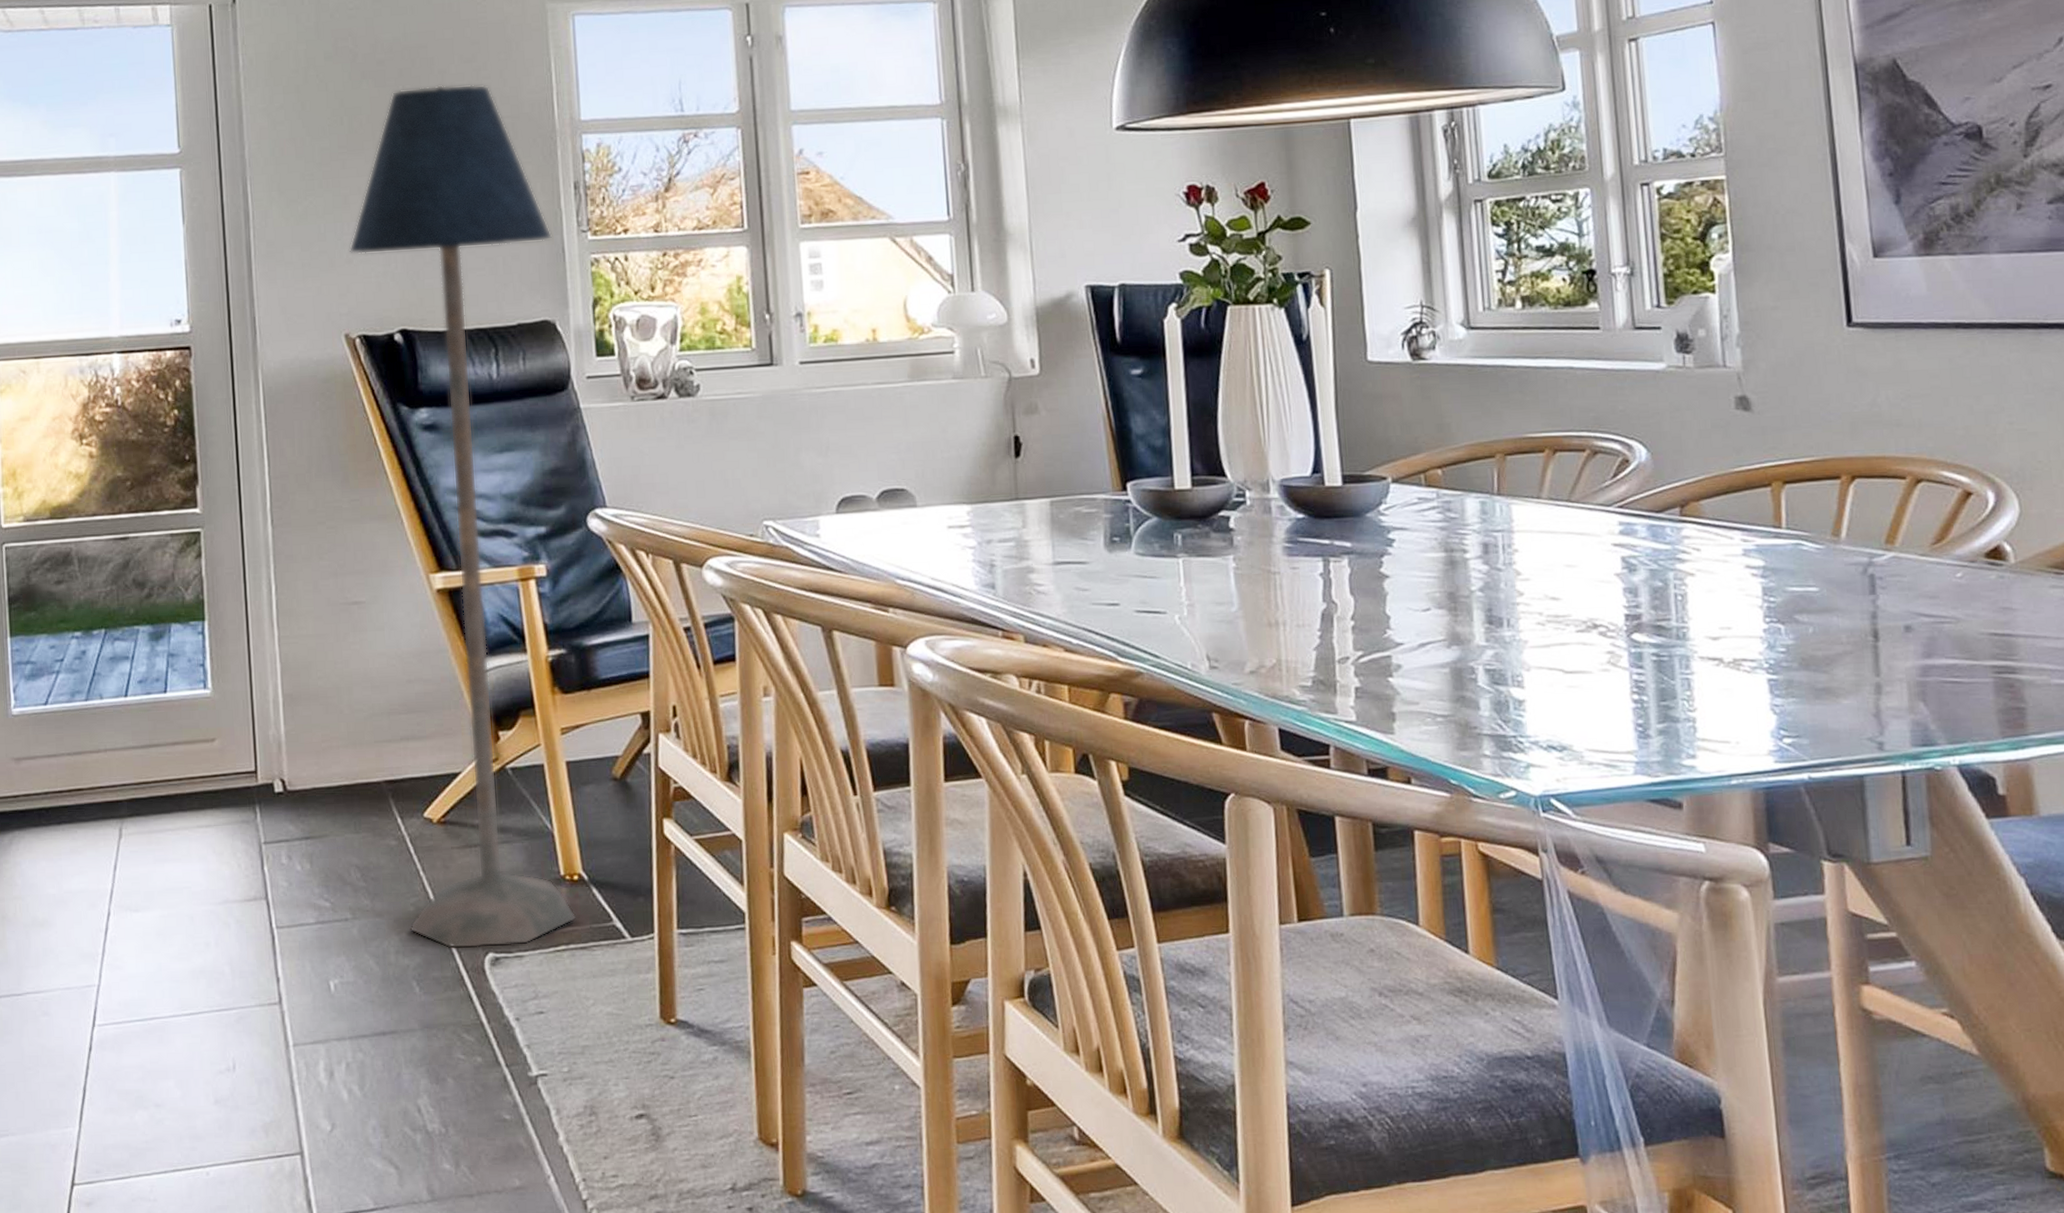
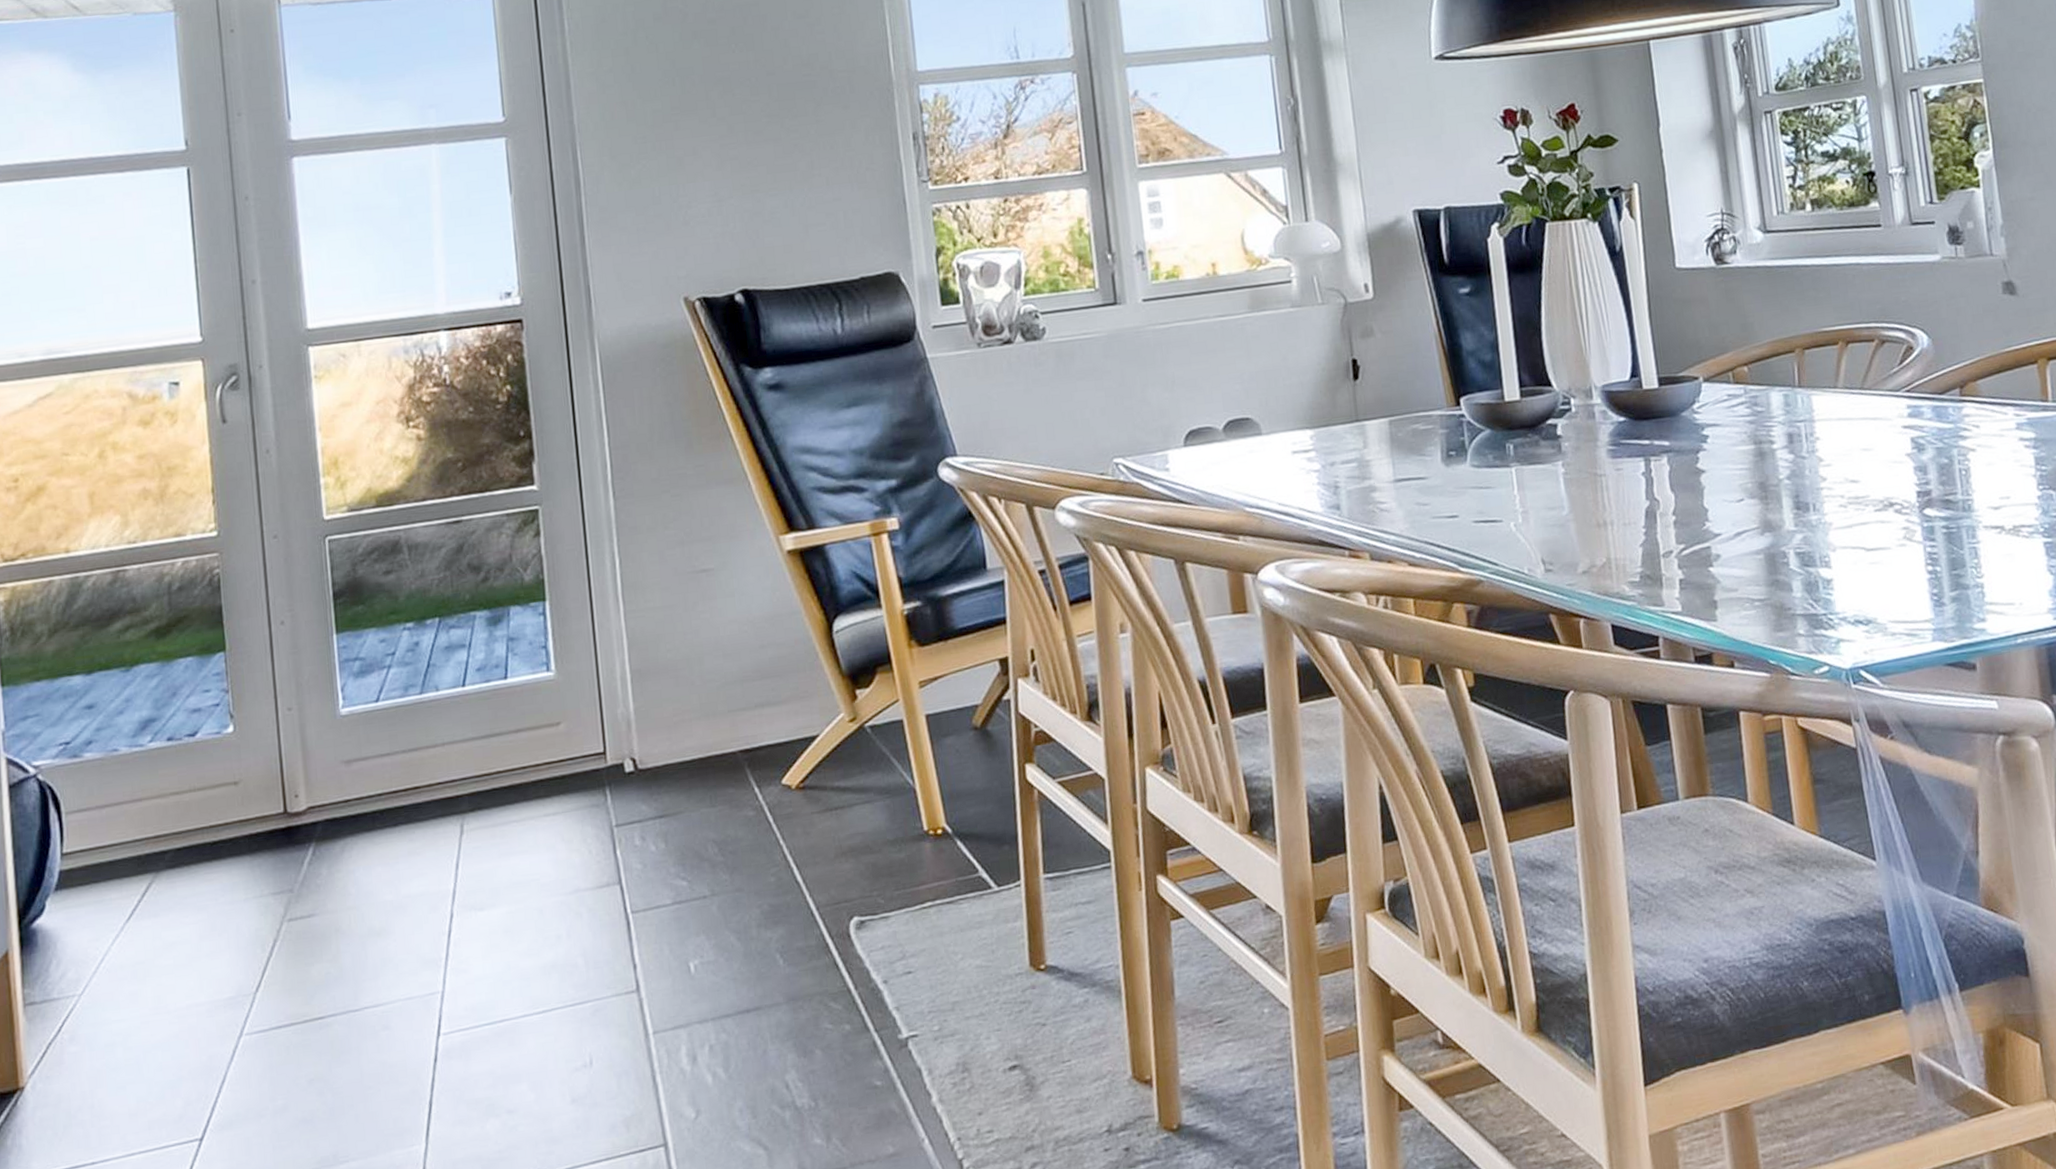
floor lamp: present [349,84,577,949] -> none [686,39,942,917]

